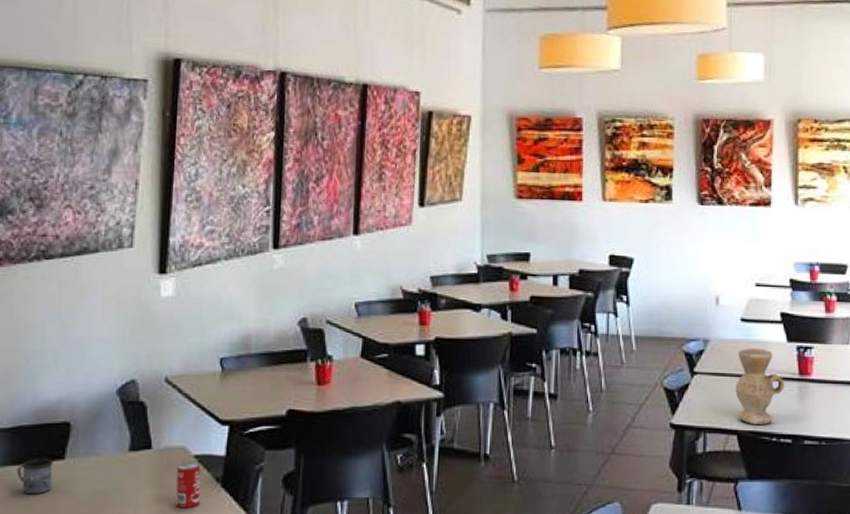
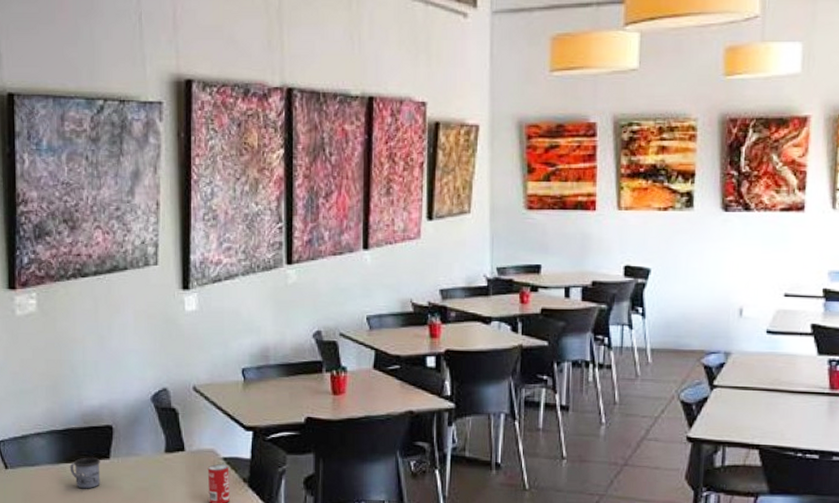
vase: present [735,348,784,426] -> none [758,361,813,441]

